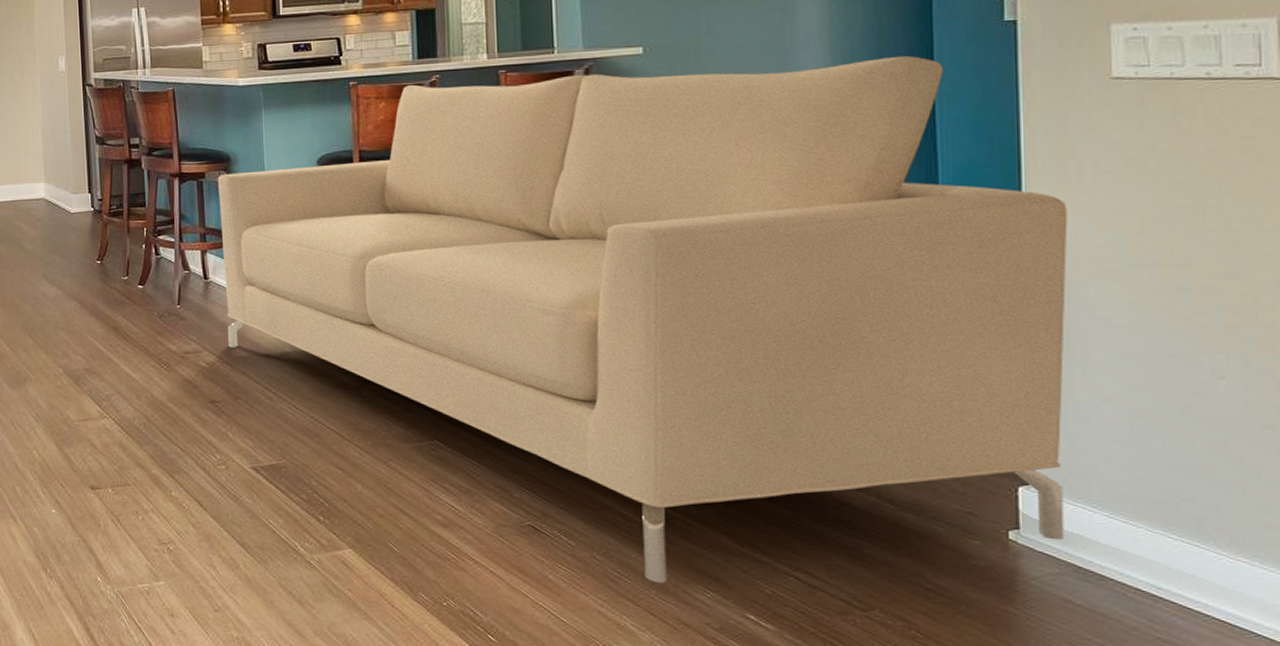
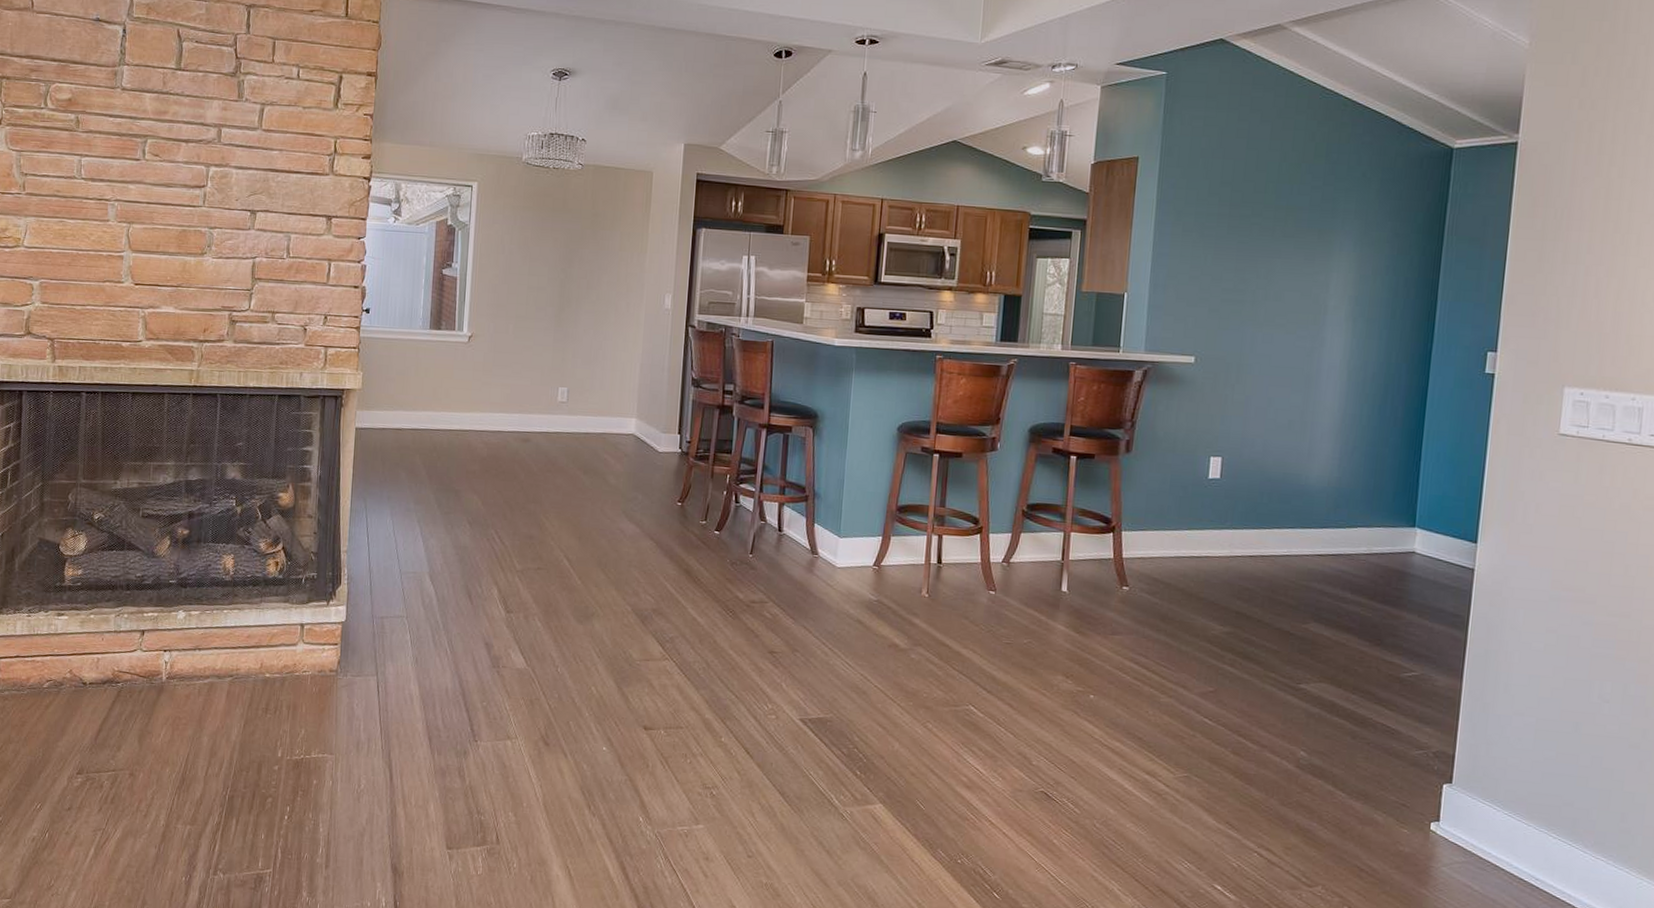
sofa: present [217,55,1068,583] -> none [793,365,1512,853]

